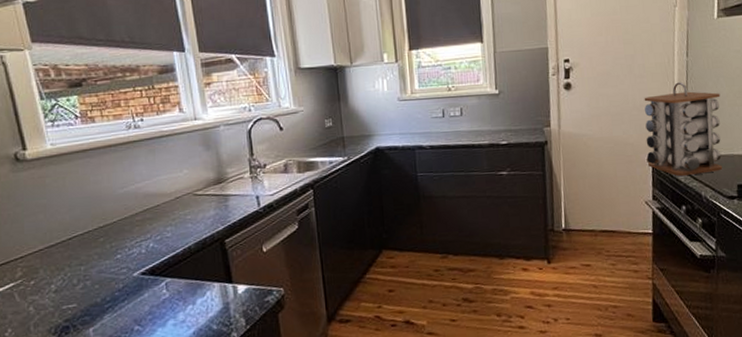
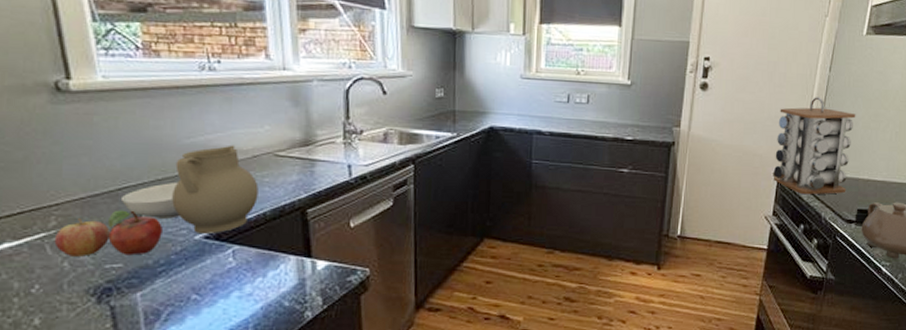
fruit: none [21,267,65,302] -> present [54,218,110,257]
fruit: none [63,256,107,296] -> present [108,210,163,256]
bowl: none [71,227,120,261] -> present [120,181,180,219]
pitcher: none [113,190,183,271] -> present [172,145,259,233]

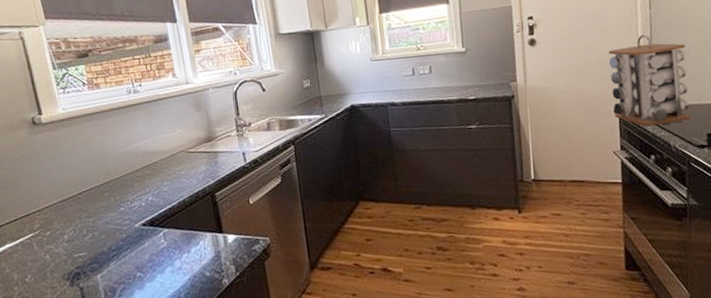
fruit: present [54,218,110,257] -> none [38,219,76,250]
fruit: present [108,210,163,256] -> none [74,209,112,246]
bowl: present [120,181,180,219] -> none [81,182,123,214]
pitcher: present [172,145,259,233] -> none [116,148,178,222]

